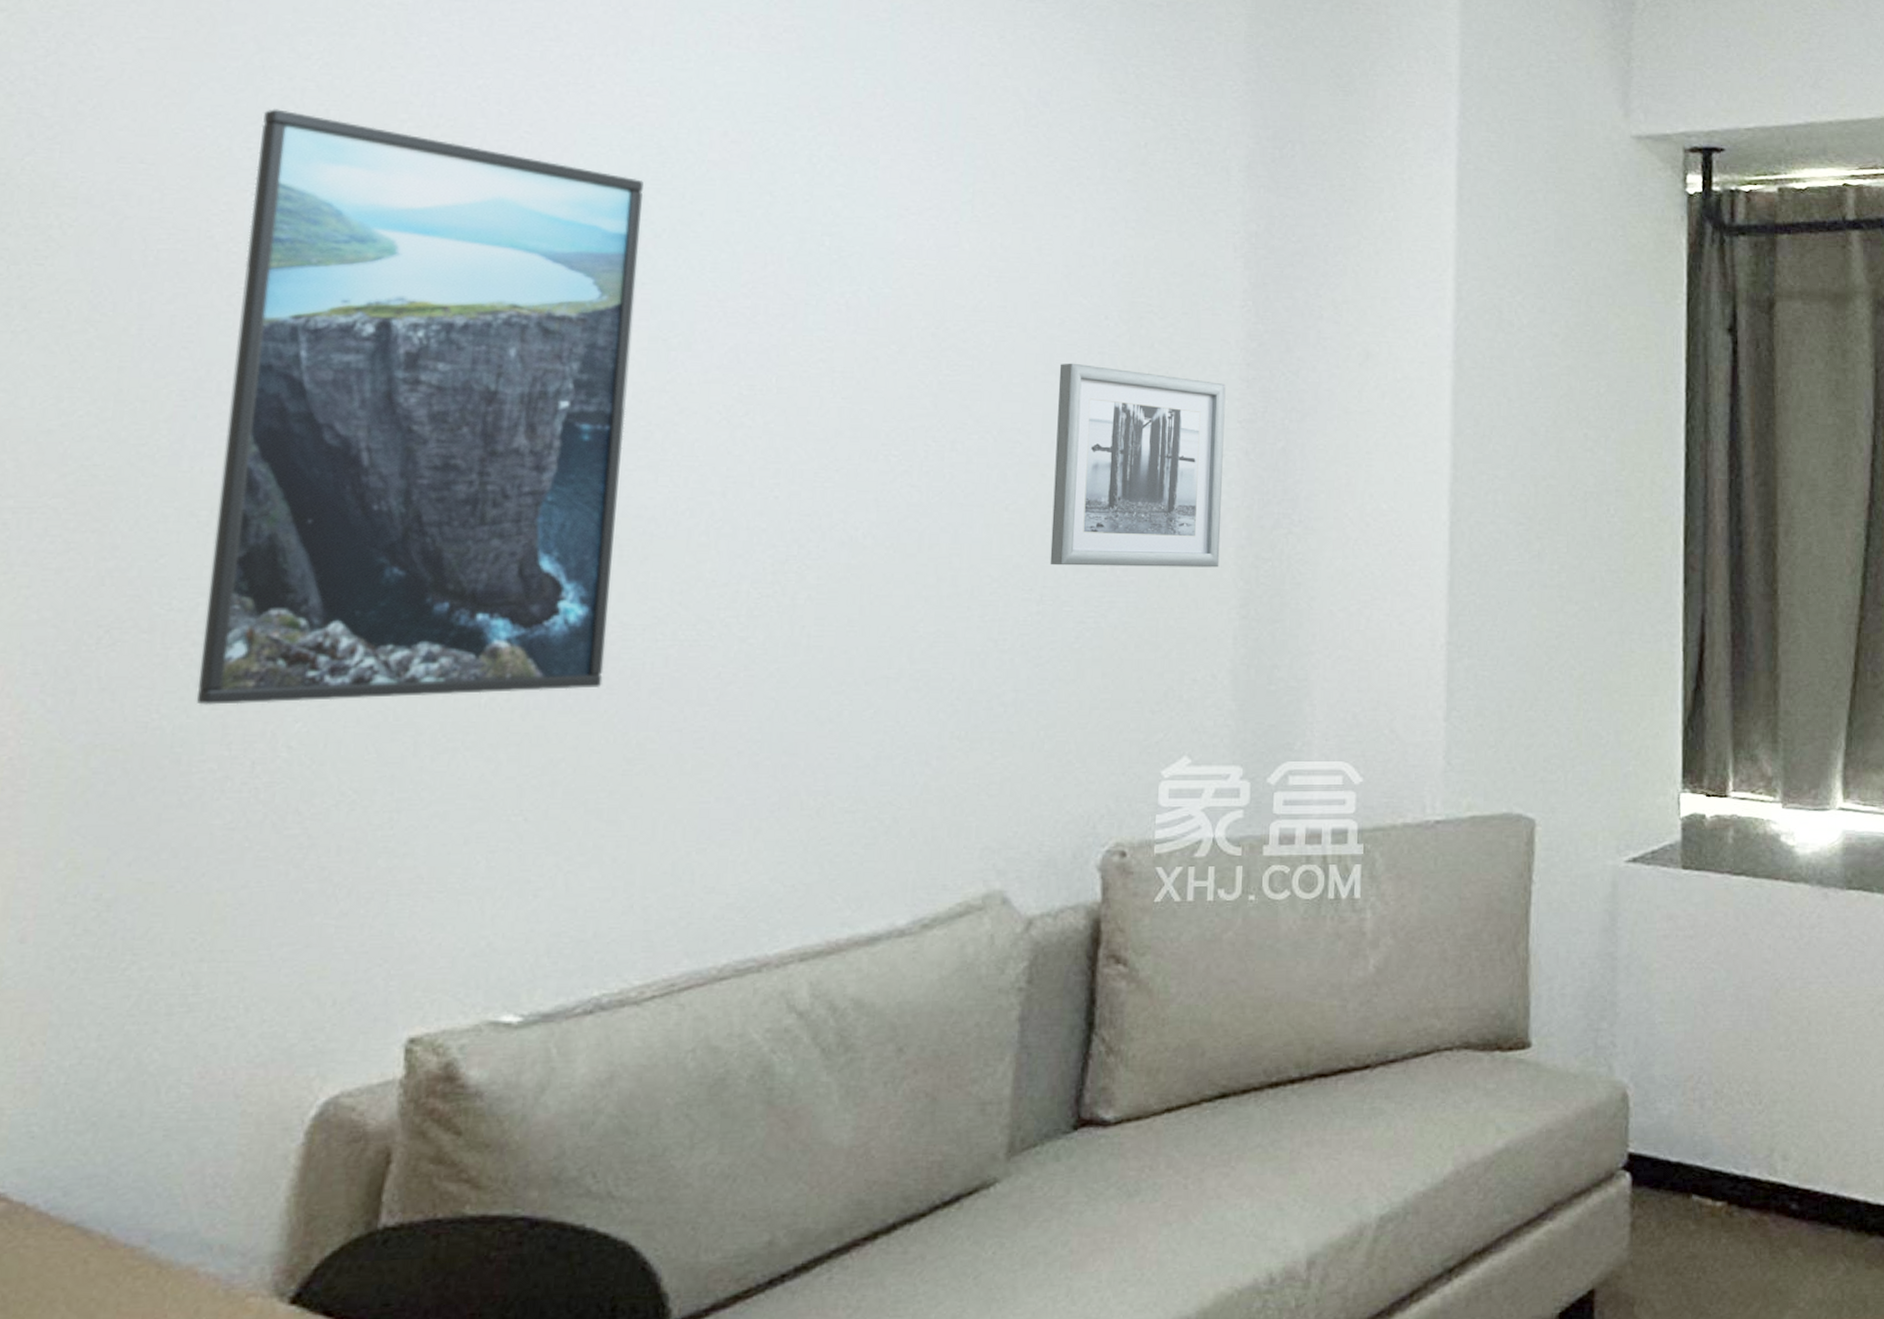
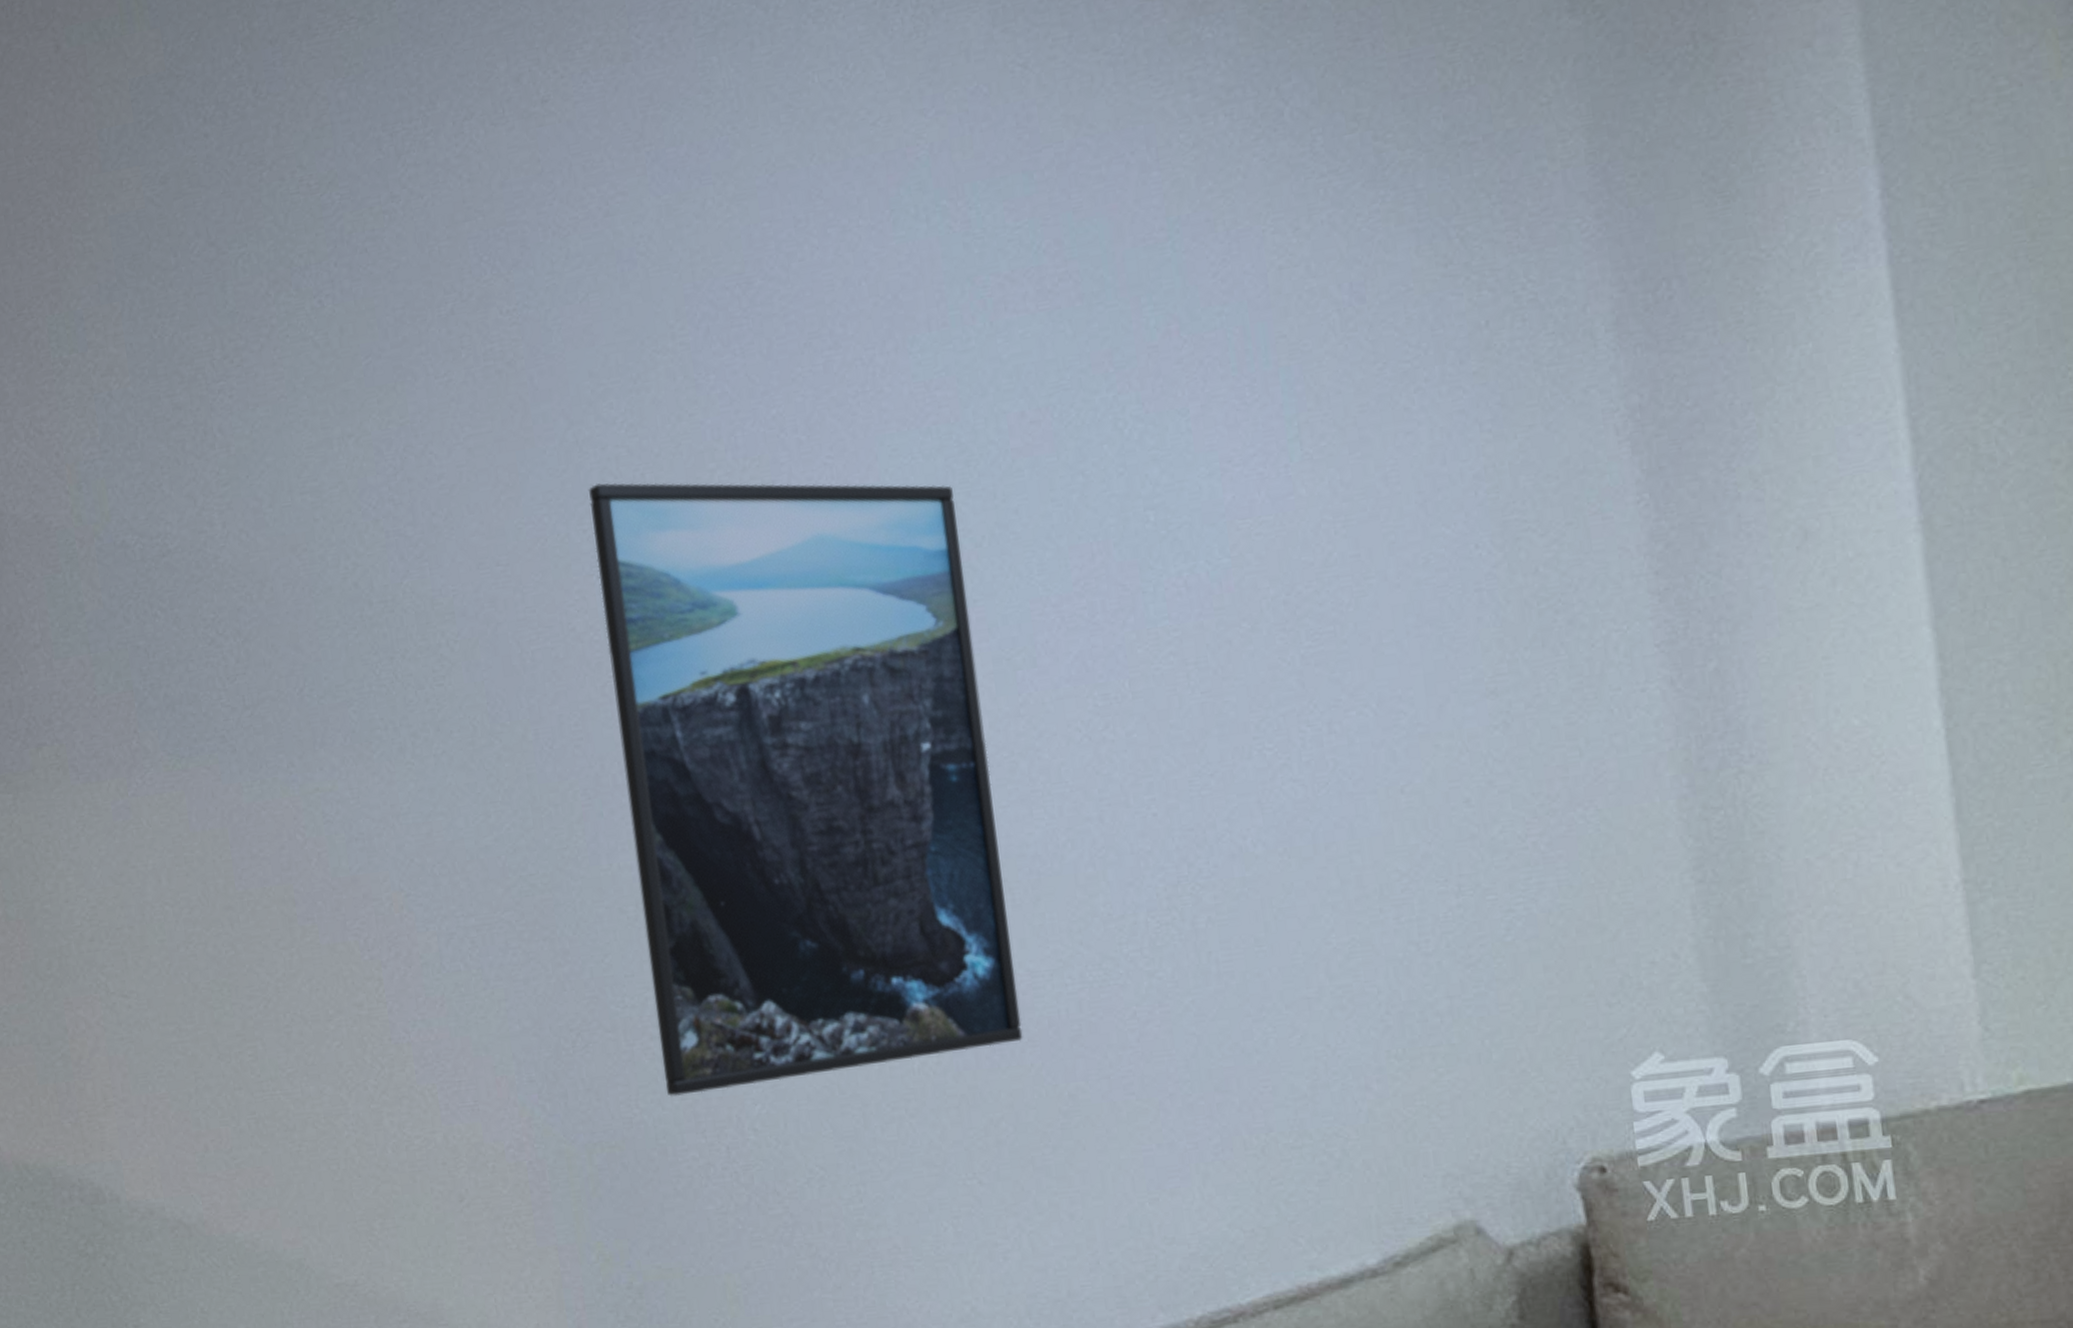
wall art: present [1050,363,1226,568] -> none [1432,601,1661,850]

